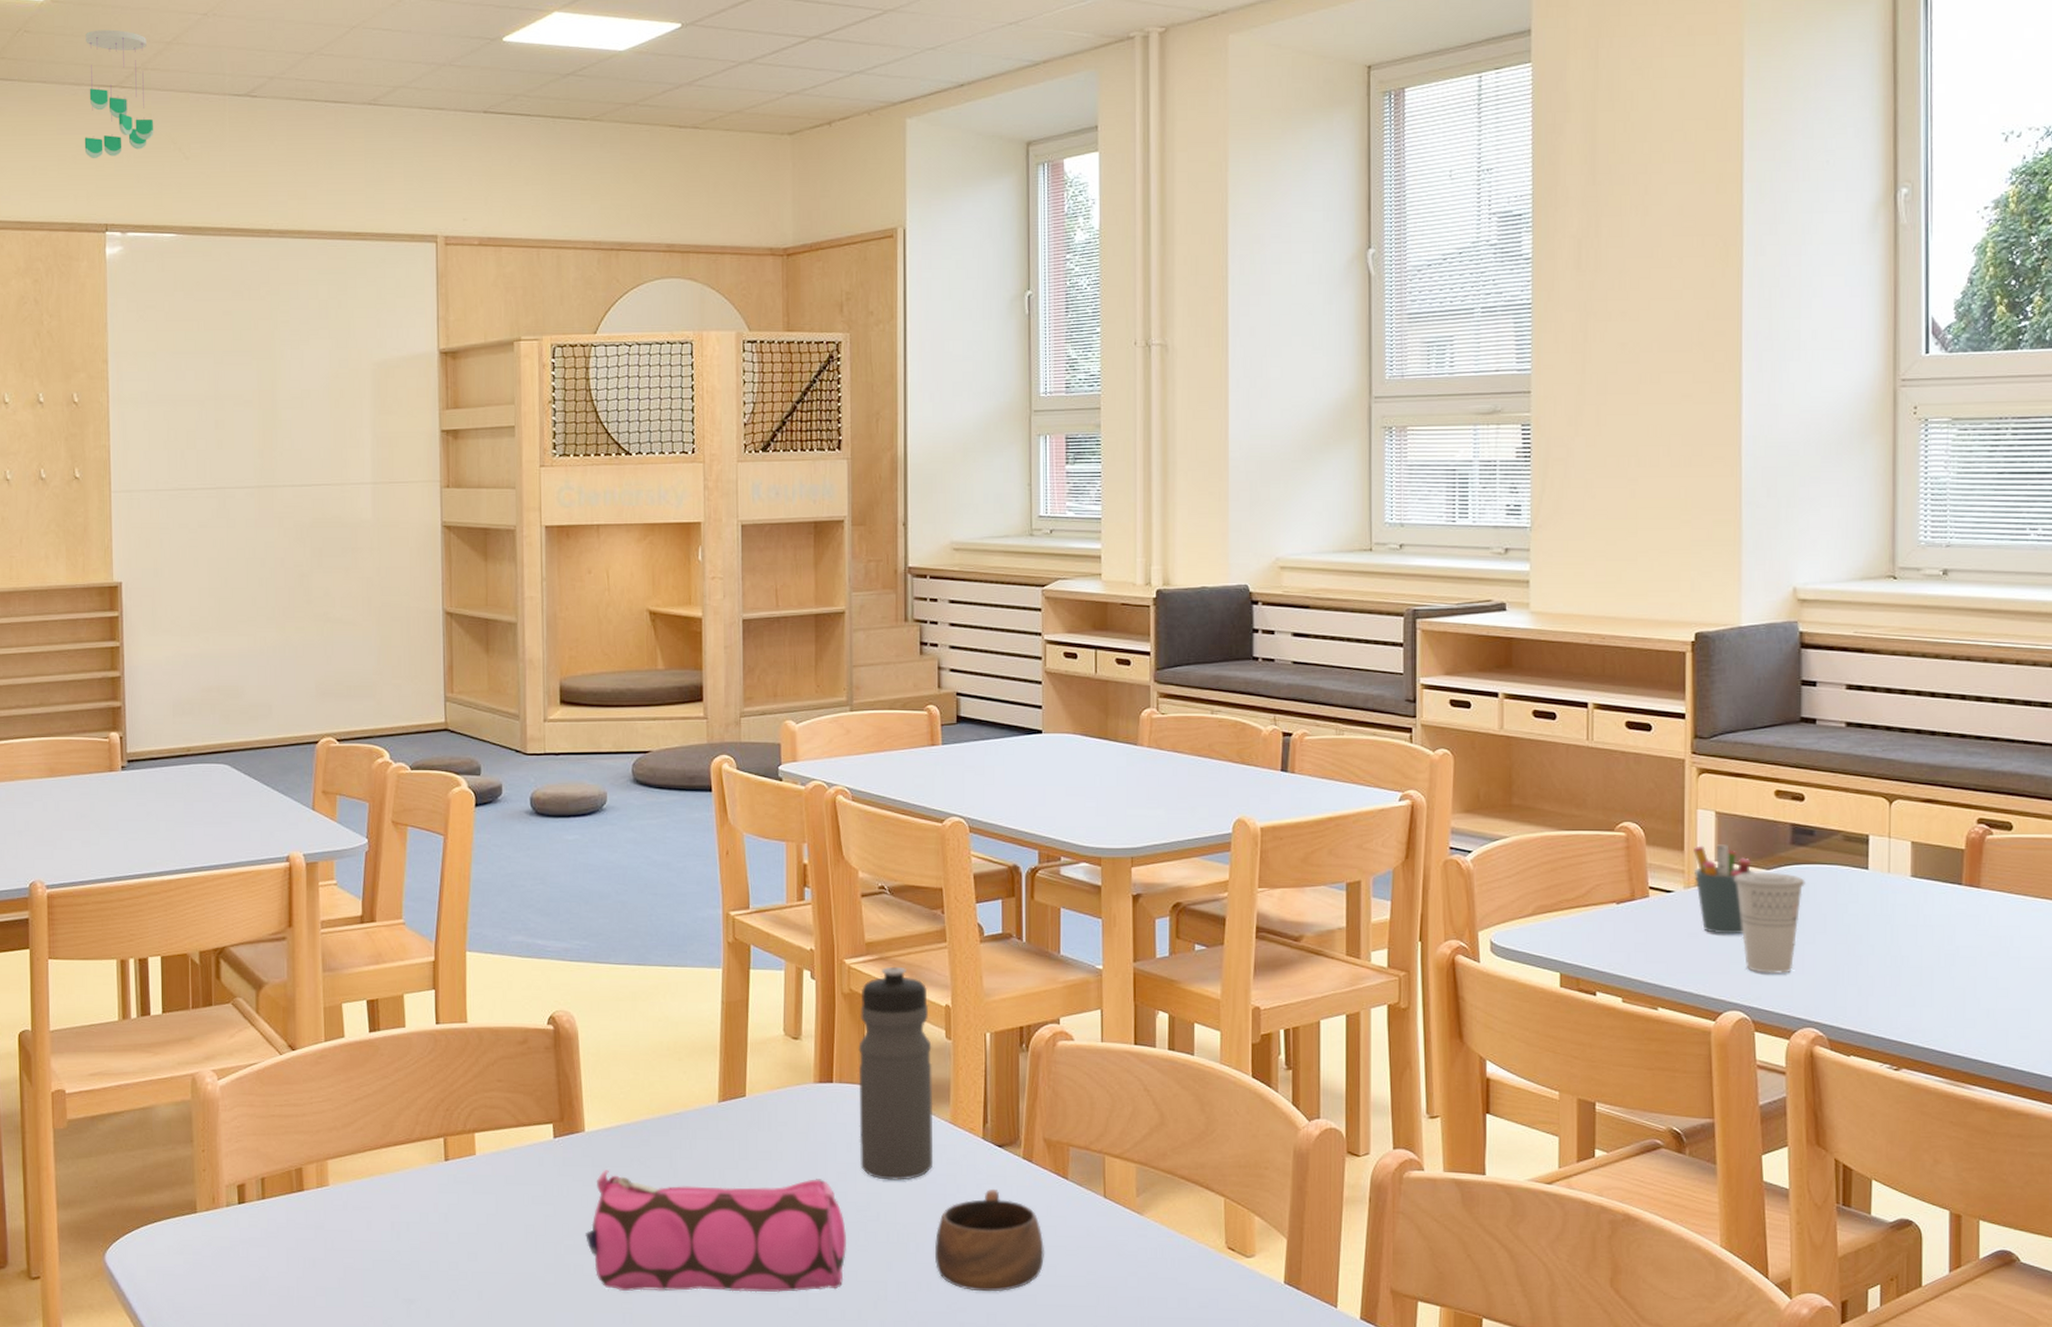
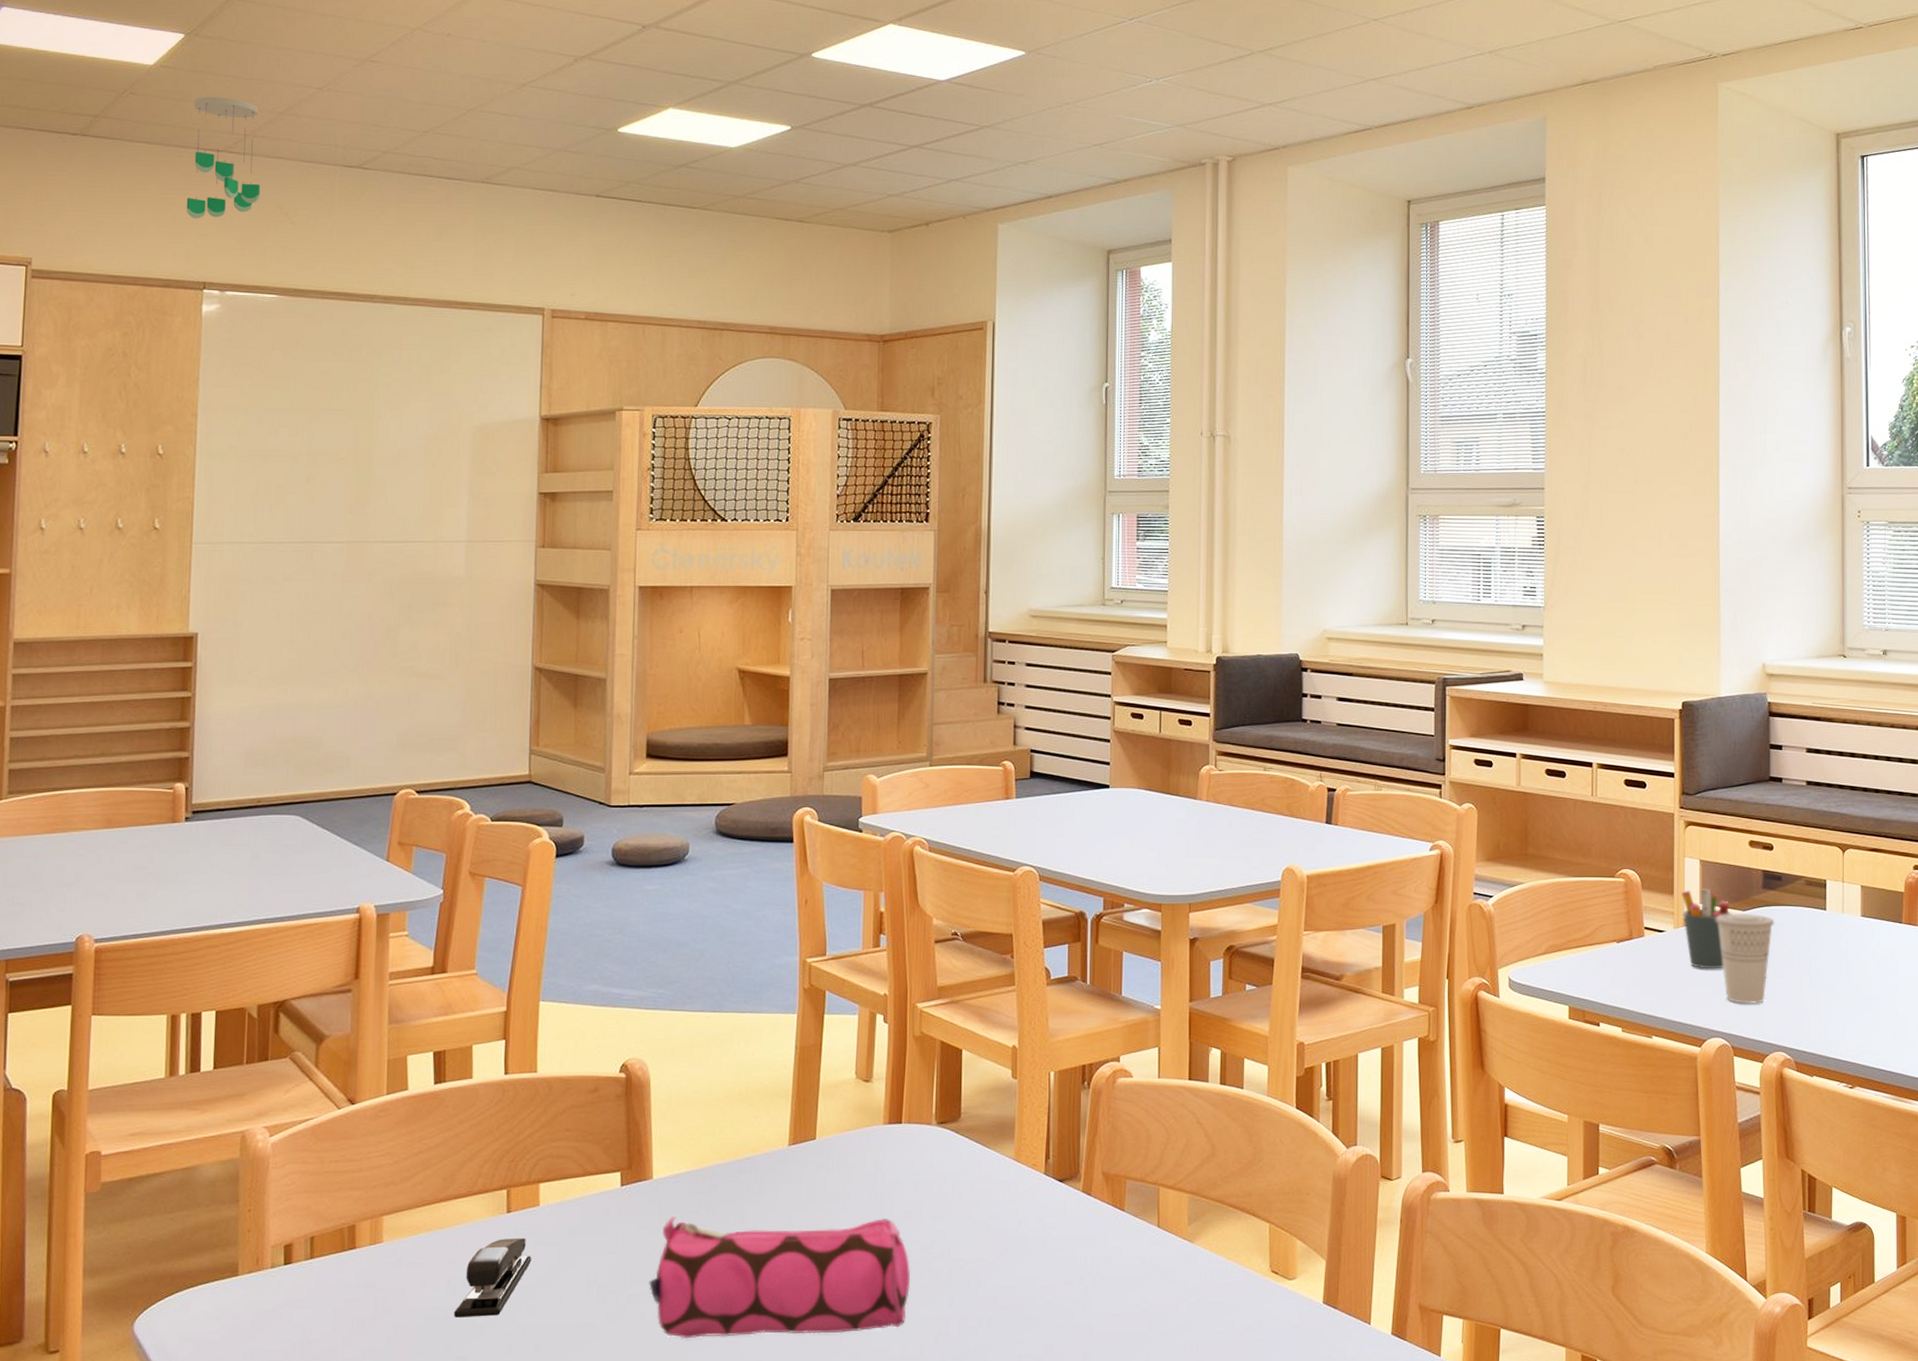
stapler: none [399,1185,471,1262] -> present [454,1237,532,1318]
water bottle: present [858,966,934,1180] -> none [925,1009,998,1218]
cup: present [935,1190,1045,1292] -> none [996,1223,1101,1324]

